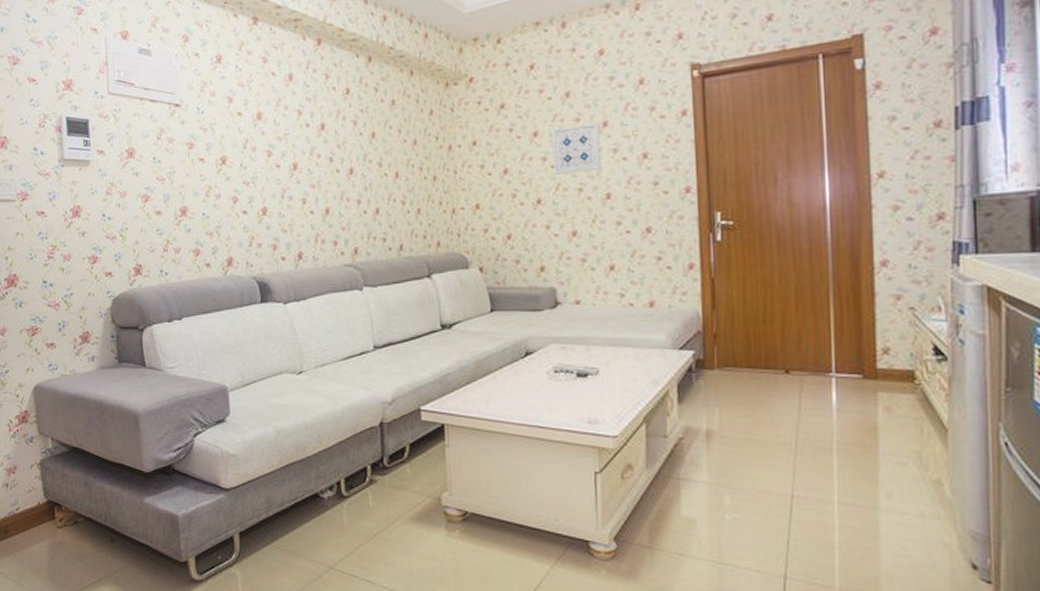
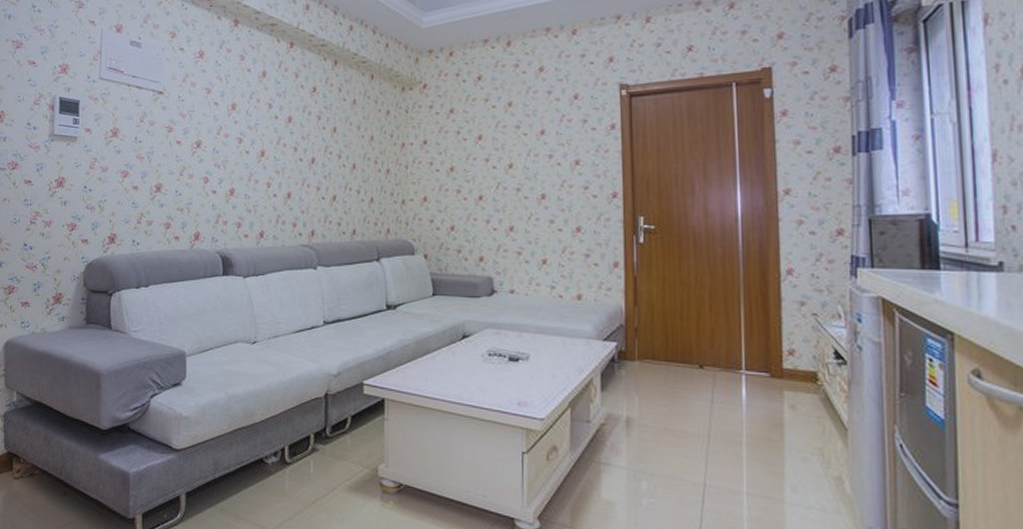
wall art: present [551,122,602,175] -> none [494,130,538,174]

